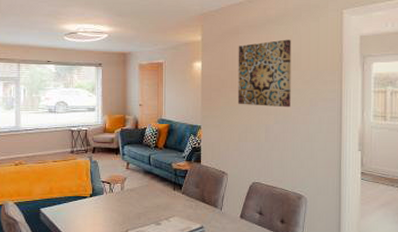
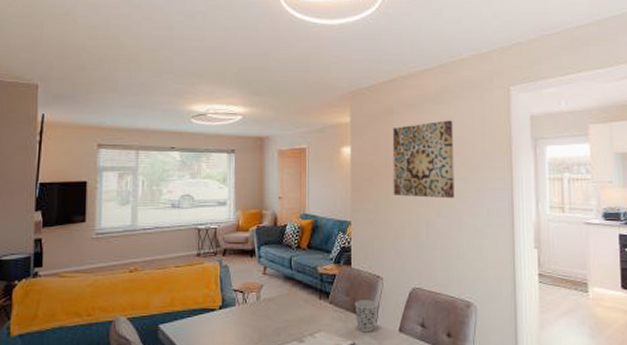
cup: none [203,191,222,218] -> present [354,300,377,333]

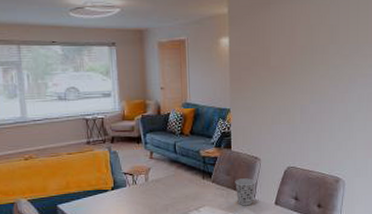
wall art: present [392,120,455,199] -> none [269,9,329,86]

